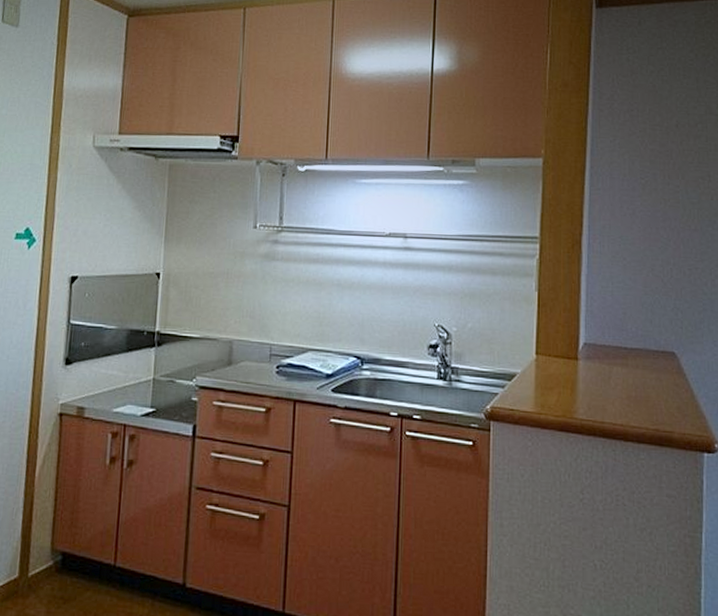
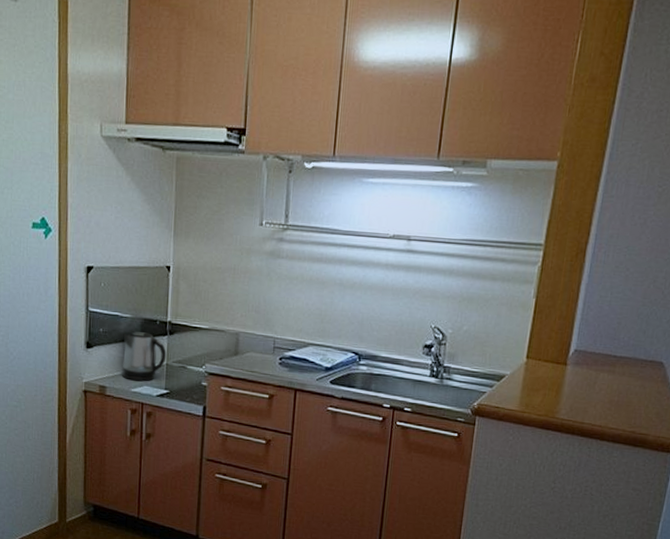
kettle: none [103,343,154,400] -> present [121,331,167,382]

